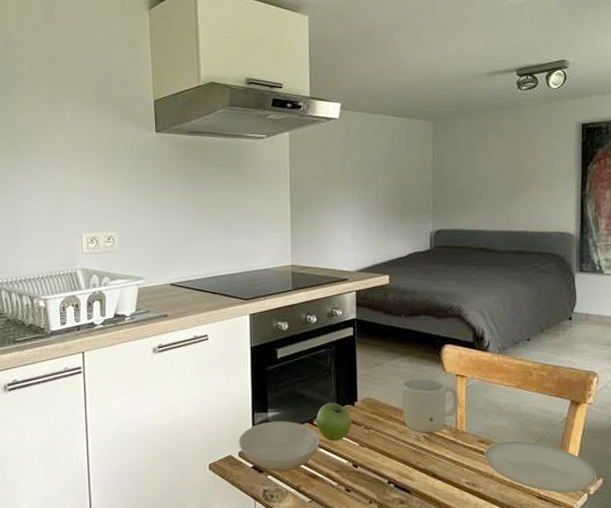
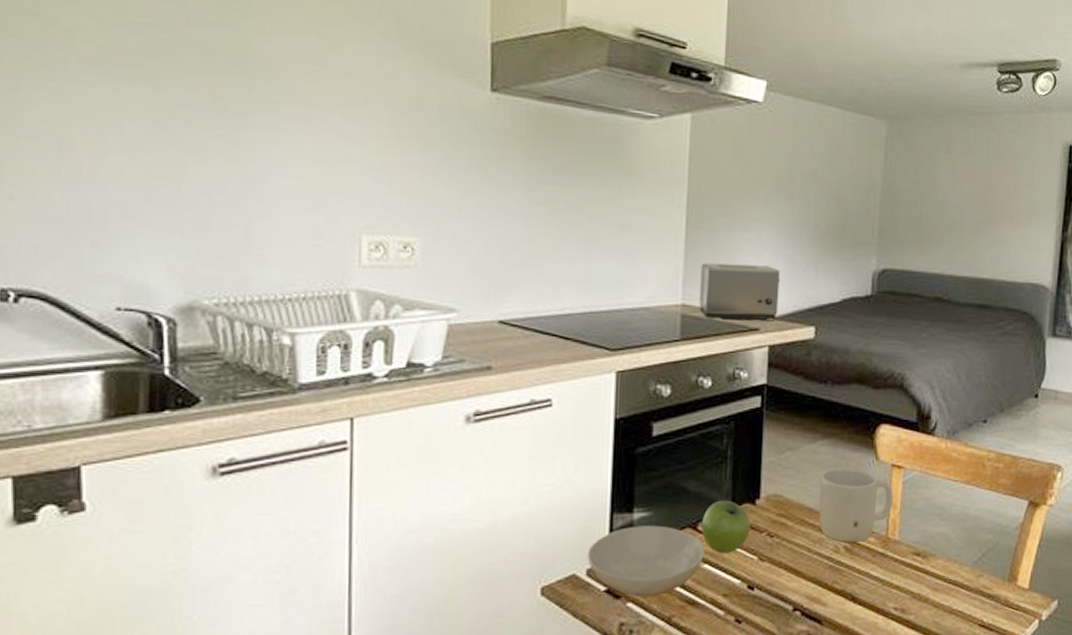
toaster: none [303,234,361,274] -> present [699,263,780,320]
plate: present [484,440,597,493] -> none [919,551,1052,619]

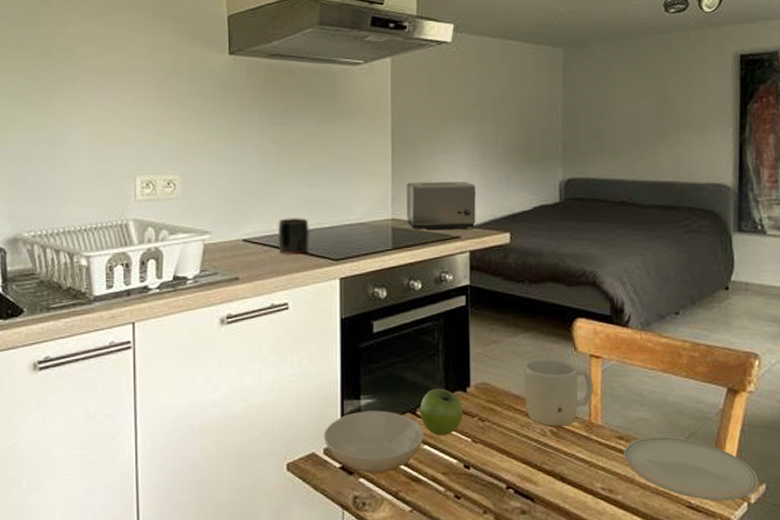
mug: none [543,296,583,343] -> present [278,217,310,255]
plate: none [919,551,1052,619] -> present [624,436,759,501]

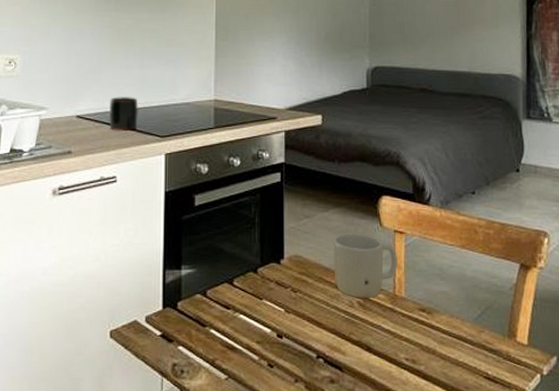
bowl: present [323,410,424,474] -> none [146,280,241,342]
toaster: present [406,182,476,230] -> none [228,66,291,111]
fruit: present [420,388,464,435] -> none [237,260,278,304]
plate: present [624,436,759,501] -> none [426,309,551,372]

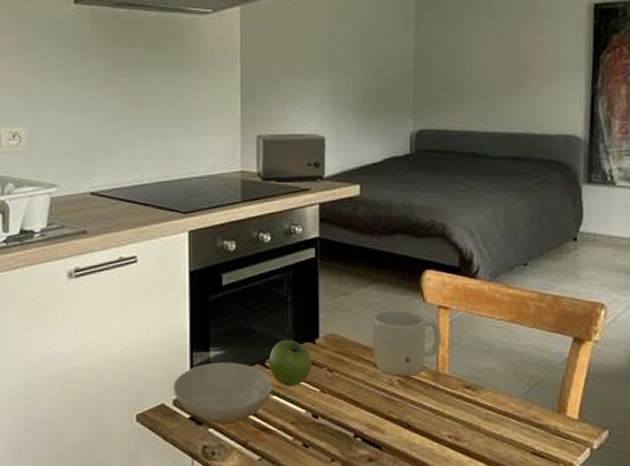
mug: present [109,96,139,132] -> none [126,169,159,208]
bowl: none [146,280,241,342] -> present [173,362,273,424]
toaster: none [228,66,291,111] -> present [256,133,326,183]
fruit: none [237,260,278,304] -> present [269,340,313,385]

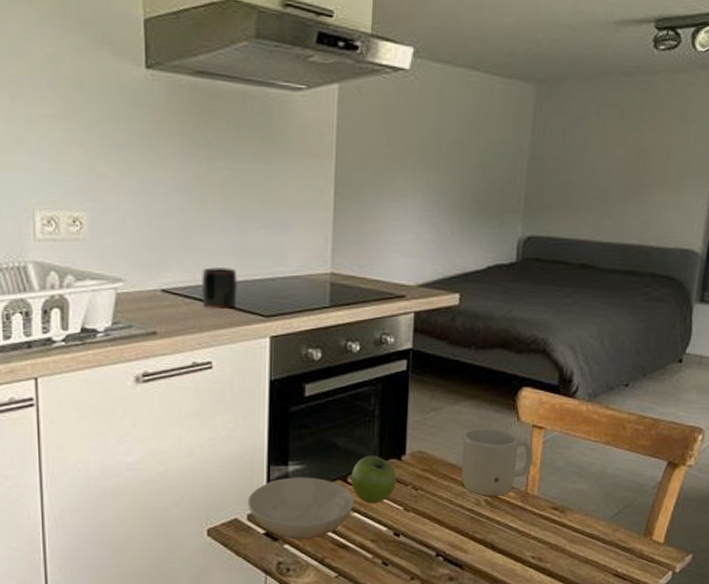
mug: none [126,169,159,208] -> present [202,266,239,310]
toaster: present [256,133,326,183] -> none [347,232,426,287]

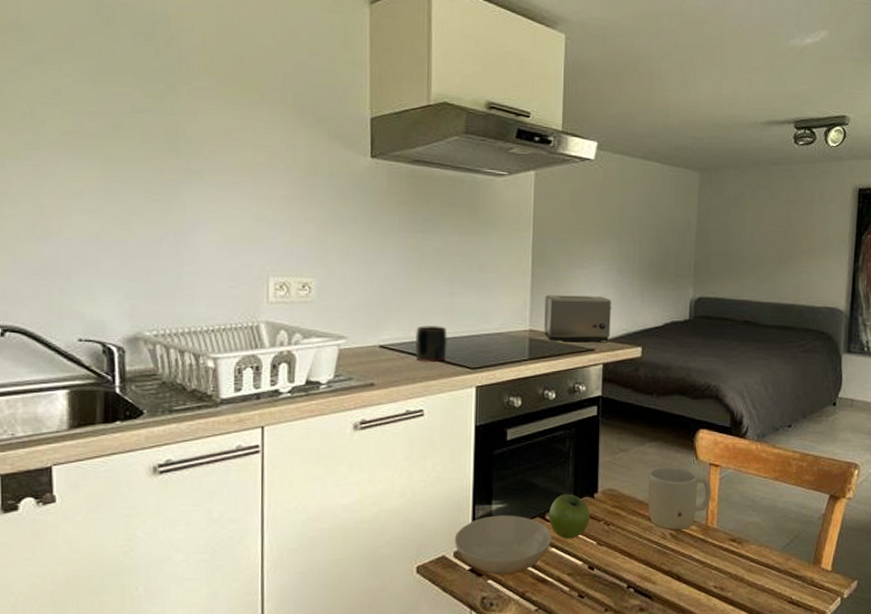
toaster: none [347,232,426,287] -> present [544,295,611,342]

